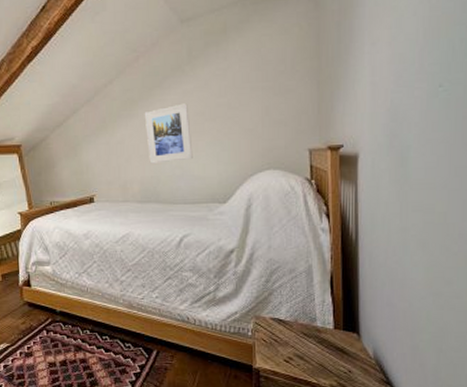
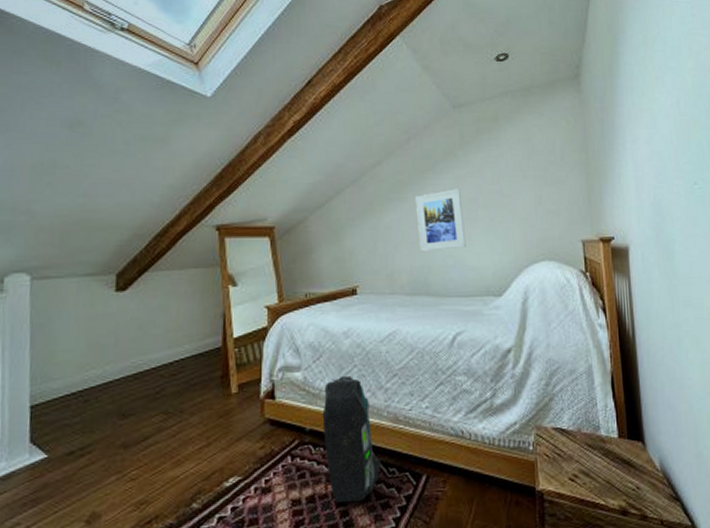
backpack: none [69,269,118,368] -> present [322,375,381,504]

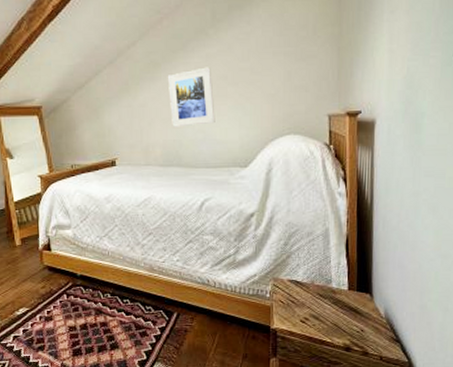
backpack: present [322,375,381,504] -> none [90,233,139,331]

